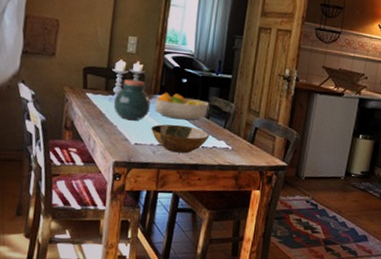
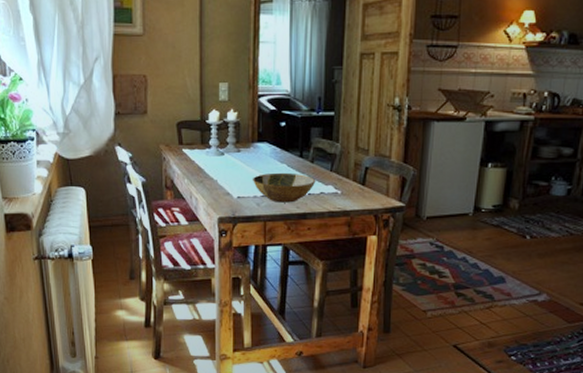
jar: present [113,78,151,121] -> none [211,129,249,173]
fruit bowl: present [154,92,209,121] -> none [253,139,311,167]

